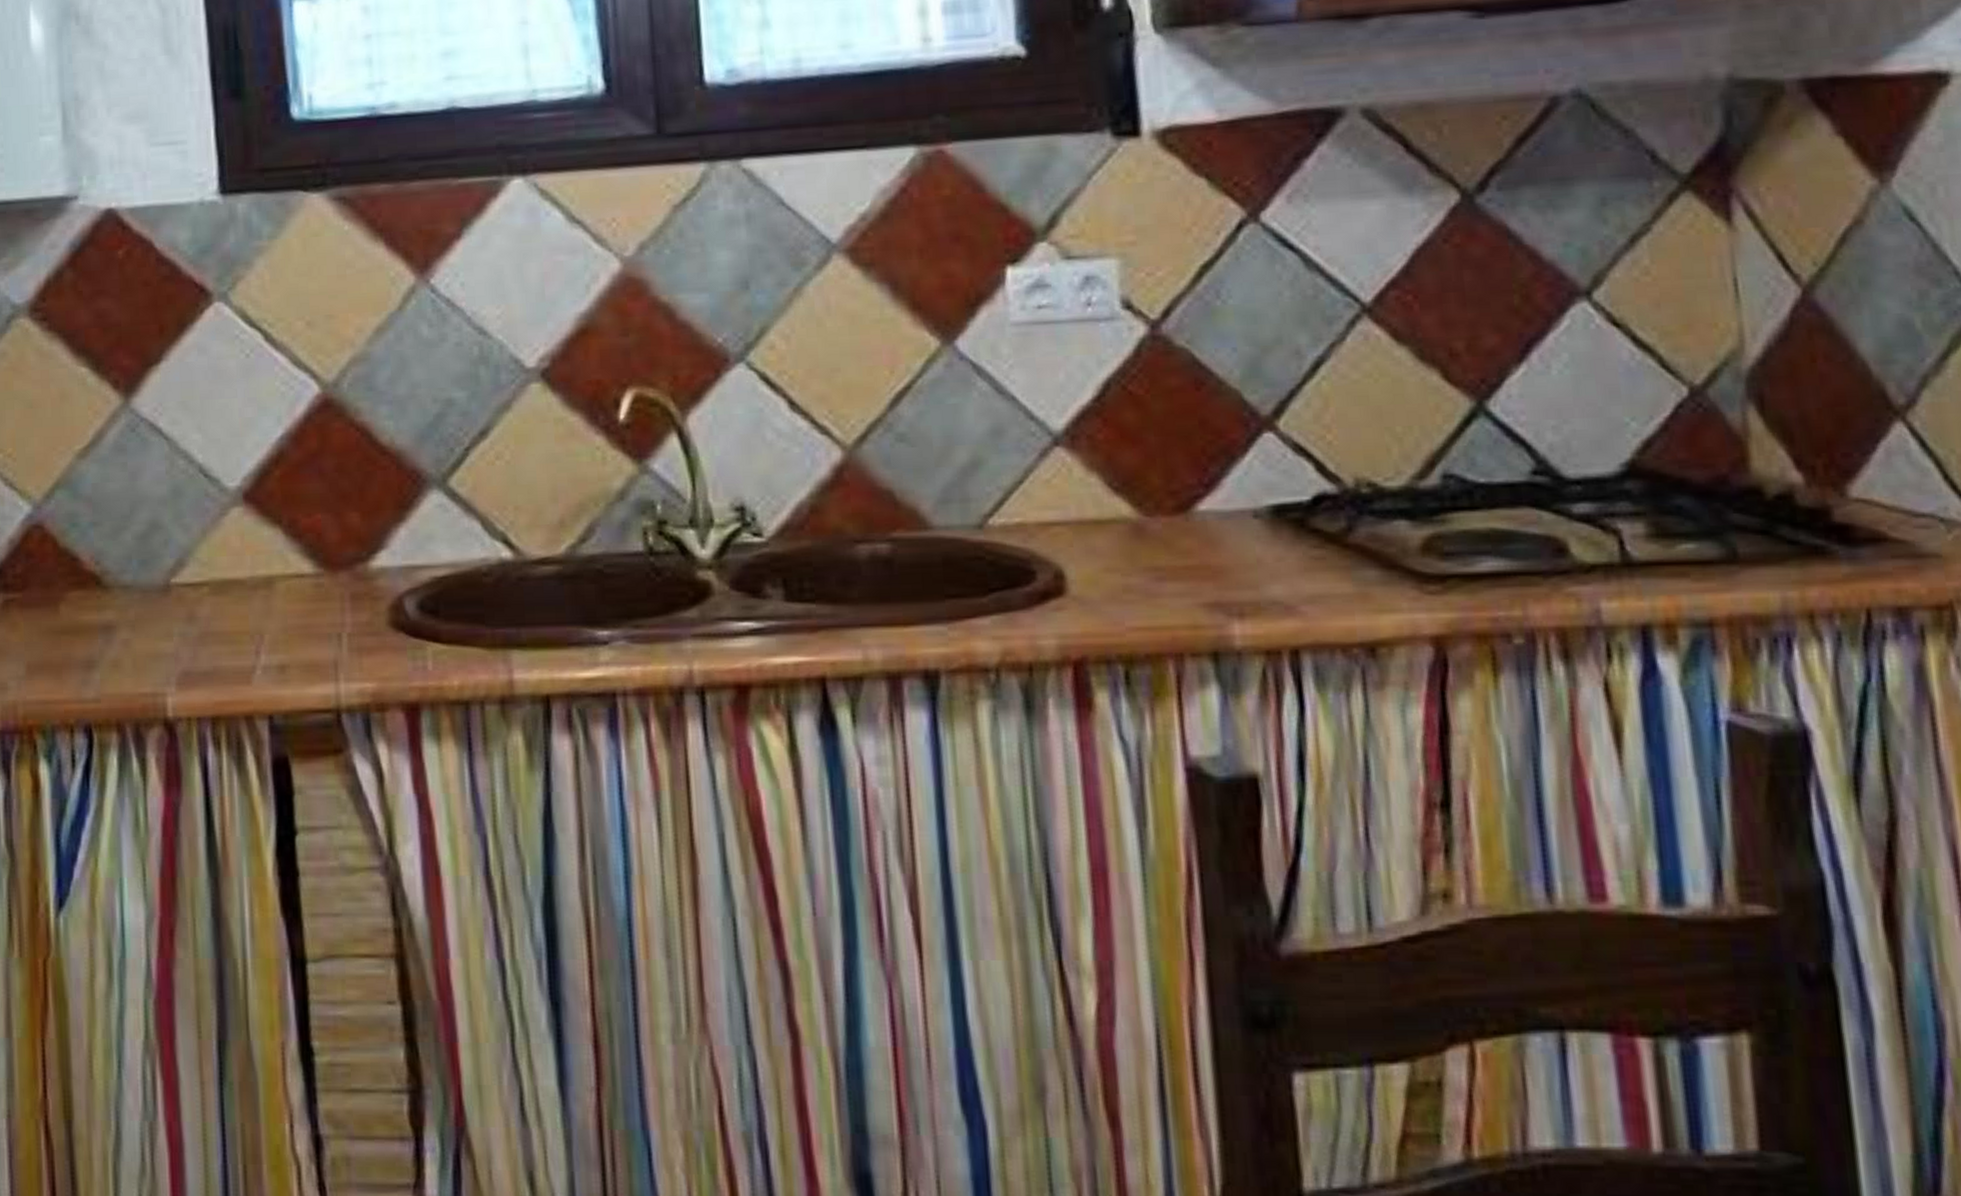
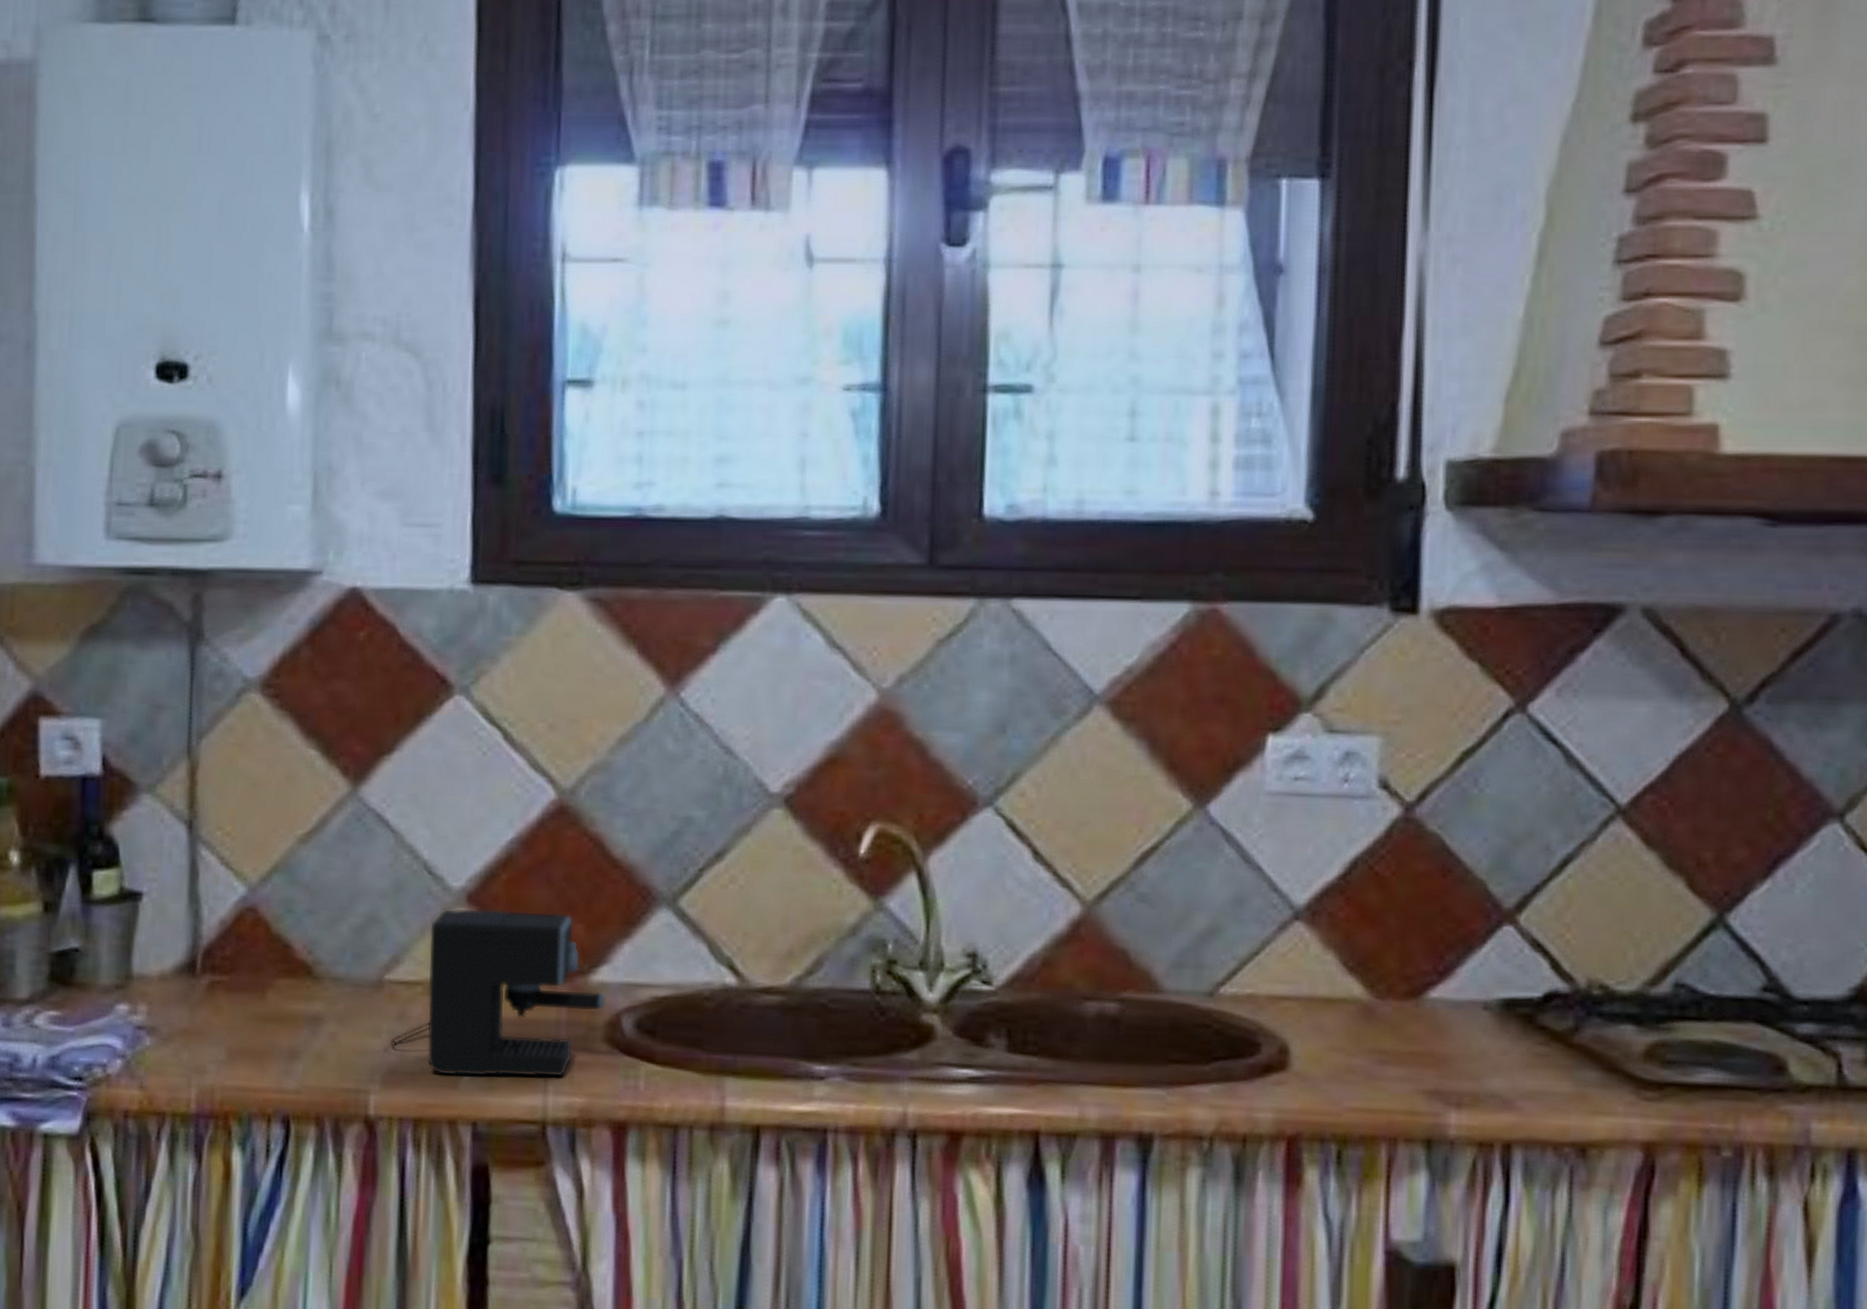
coffee maker: none [182,503,388,672] -> present [390,908,607,1077]

